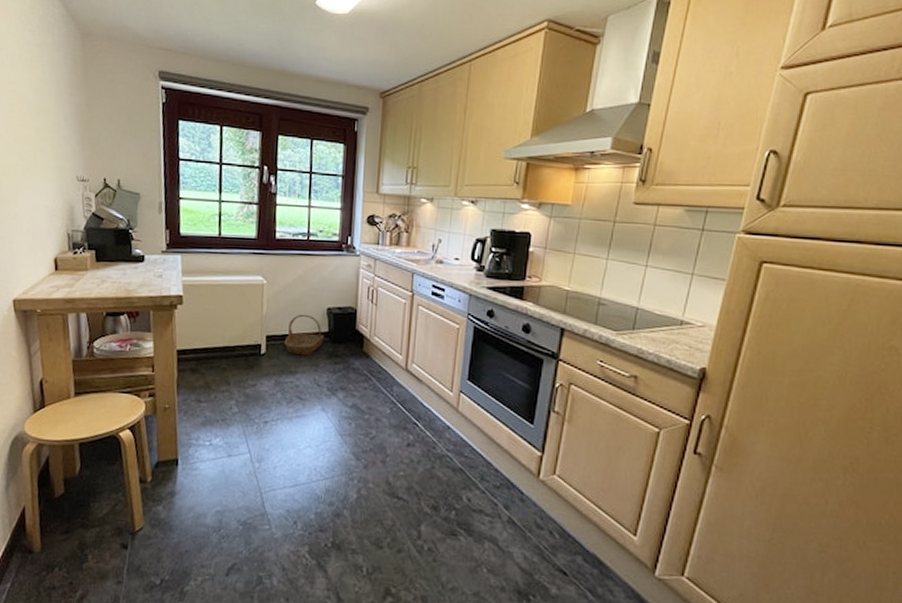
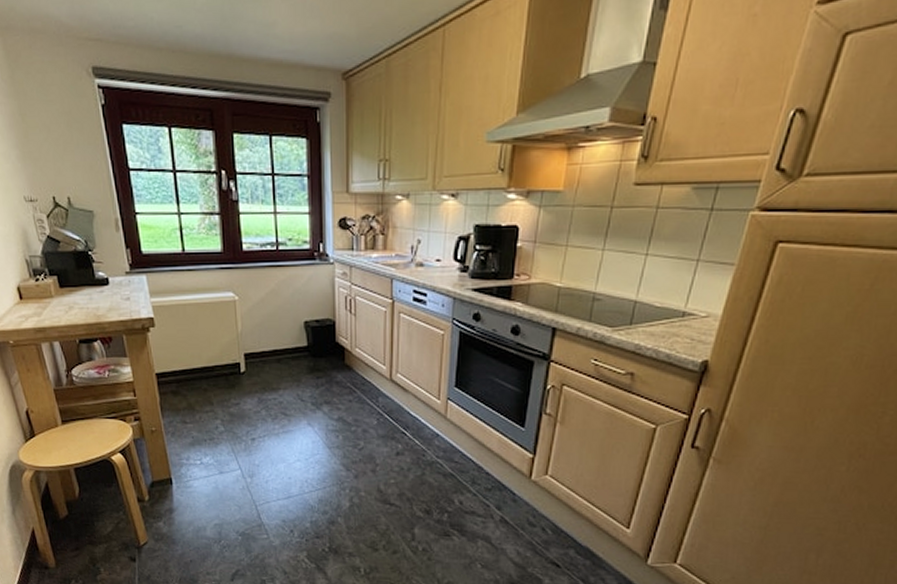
basket: present [284,314,324,356] -> none [263,329,303,372]

